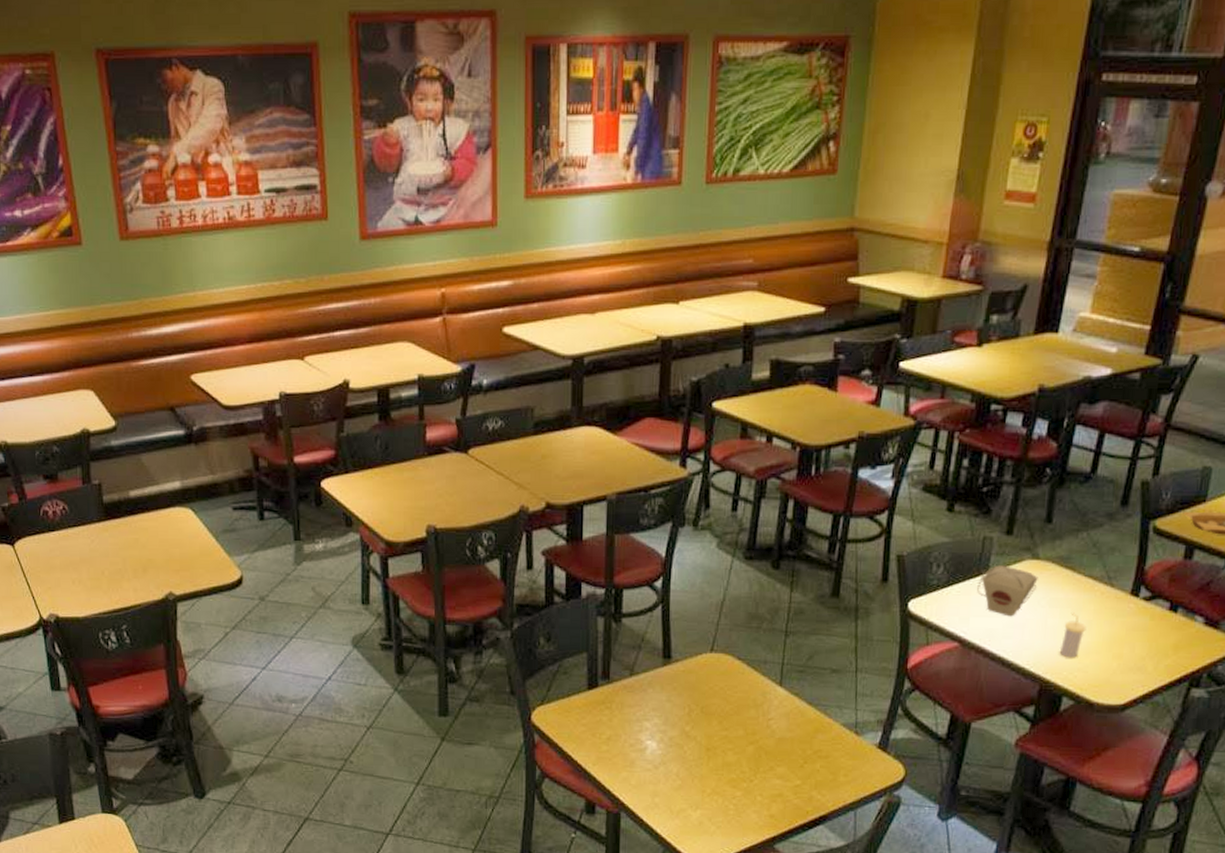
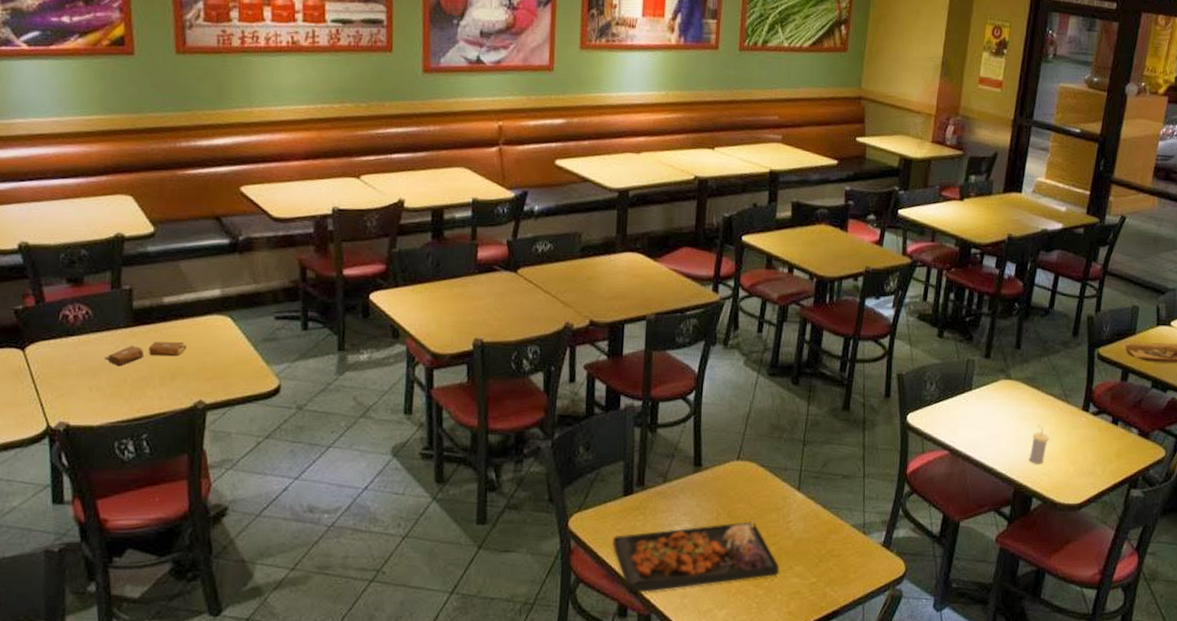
paper bag: none [83,535,154,559] -> present [104,342,186,365]
food tray: none [578,716,759,790] -> present [613,519,780,594]
takeout container: present [977,565,1038,617] -> none [963,384,1011,428]

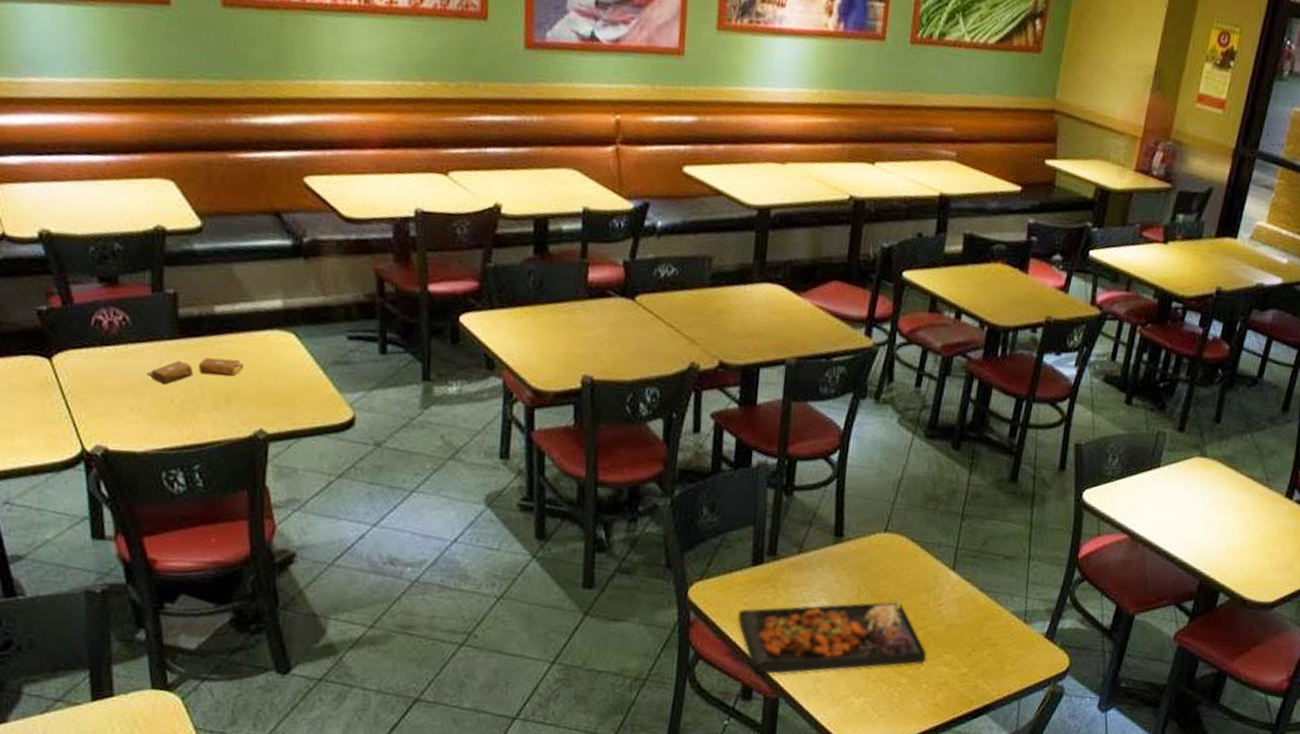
beverage cup: present [1029,425,1049,464] -> none [1219,511,1245,556]

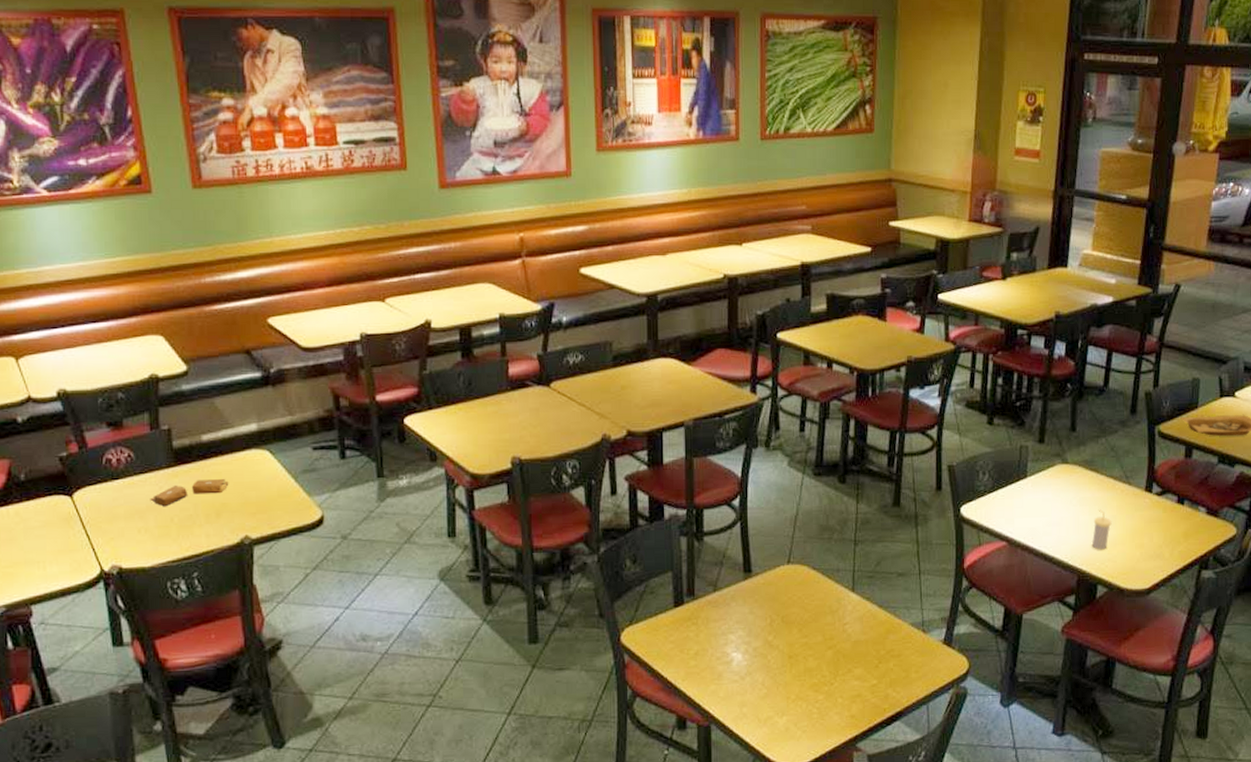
food tray: present [738,599,927,675] -> none [667,623,839,705]
beverage cup: none [1219,511,1245,556] -> present [1091,509,1112,550]

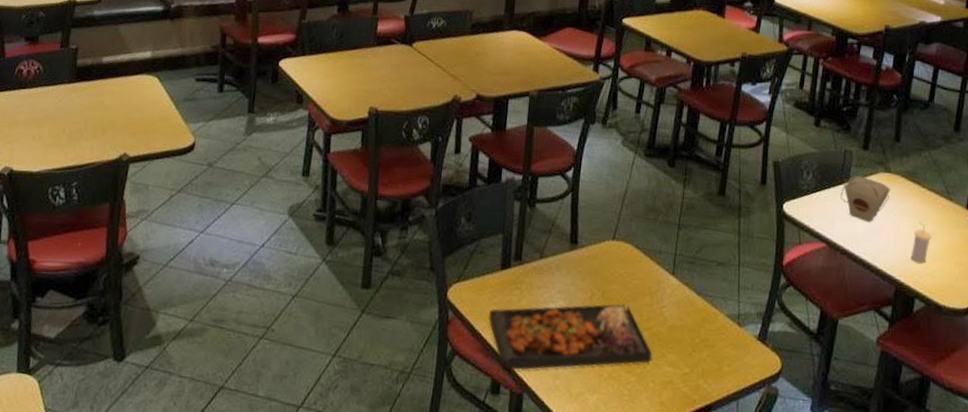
paper bag: present [150,479,228,506] -> none [48,97,118,117]
food tray: none [667,623,839,705] -> present [489,302,652,370]
takeout container: none [1018,470,1069,516] -> present [841,176,891,223]

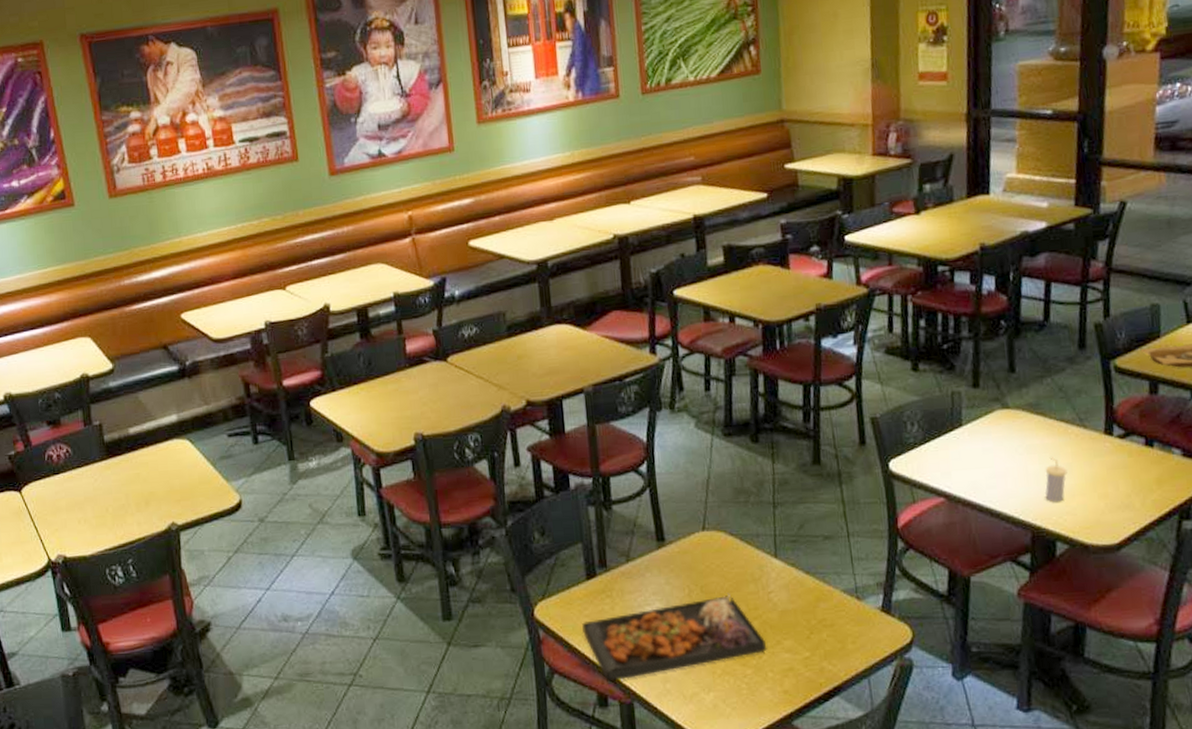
takeout container: present [841,176,891,223] -> none [953,417,1012,467]

